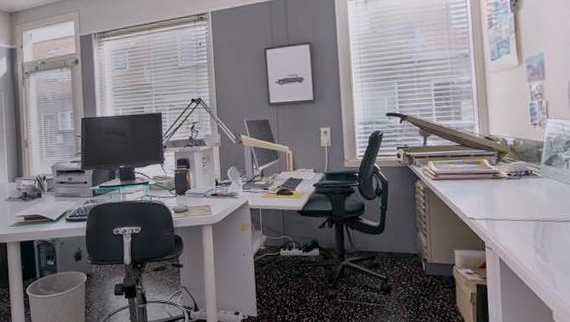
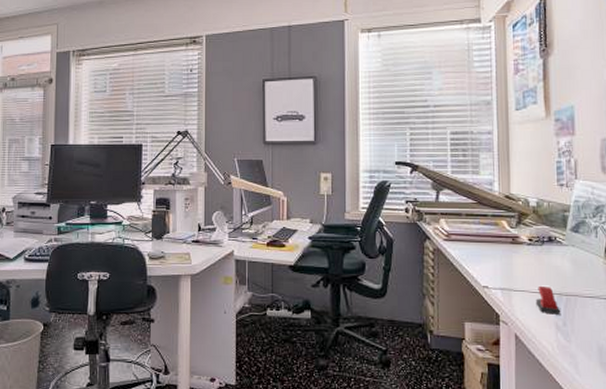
stapler: none [516,214,538,239] -> present [535,285,560,315]

